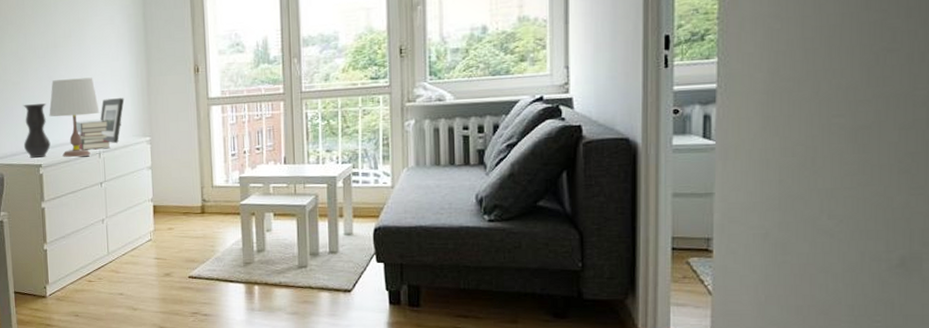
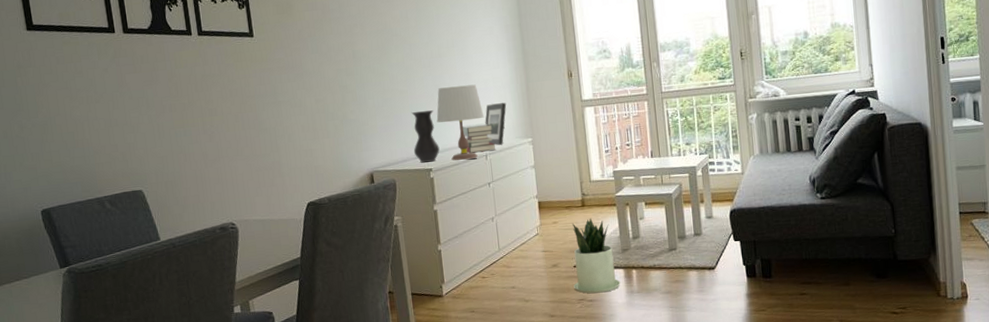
planter: none [187,226,240,308] -> present [572,218,620,294]

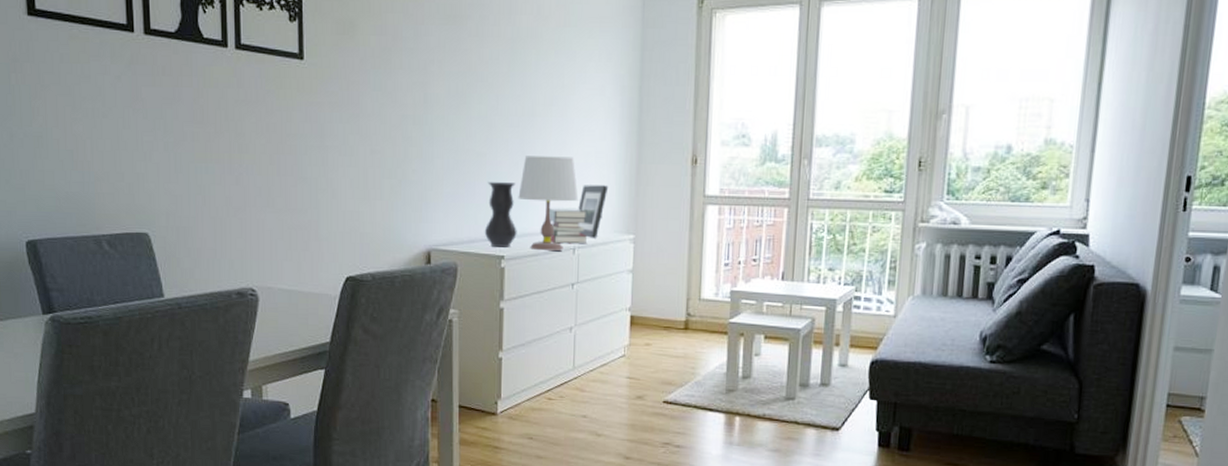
planter: present [572,218,620,294] -> none [659,345,718,439]

